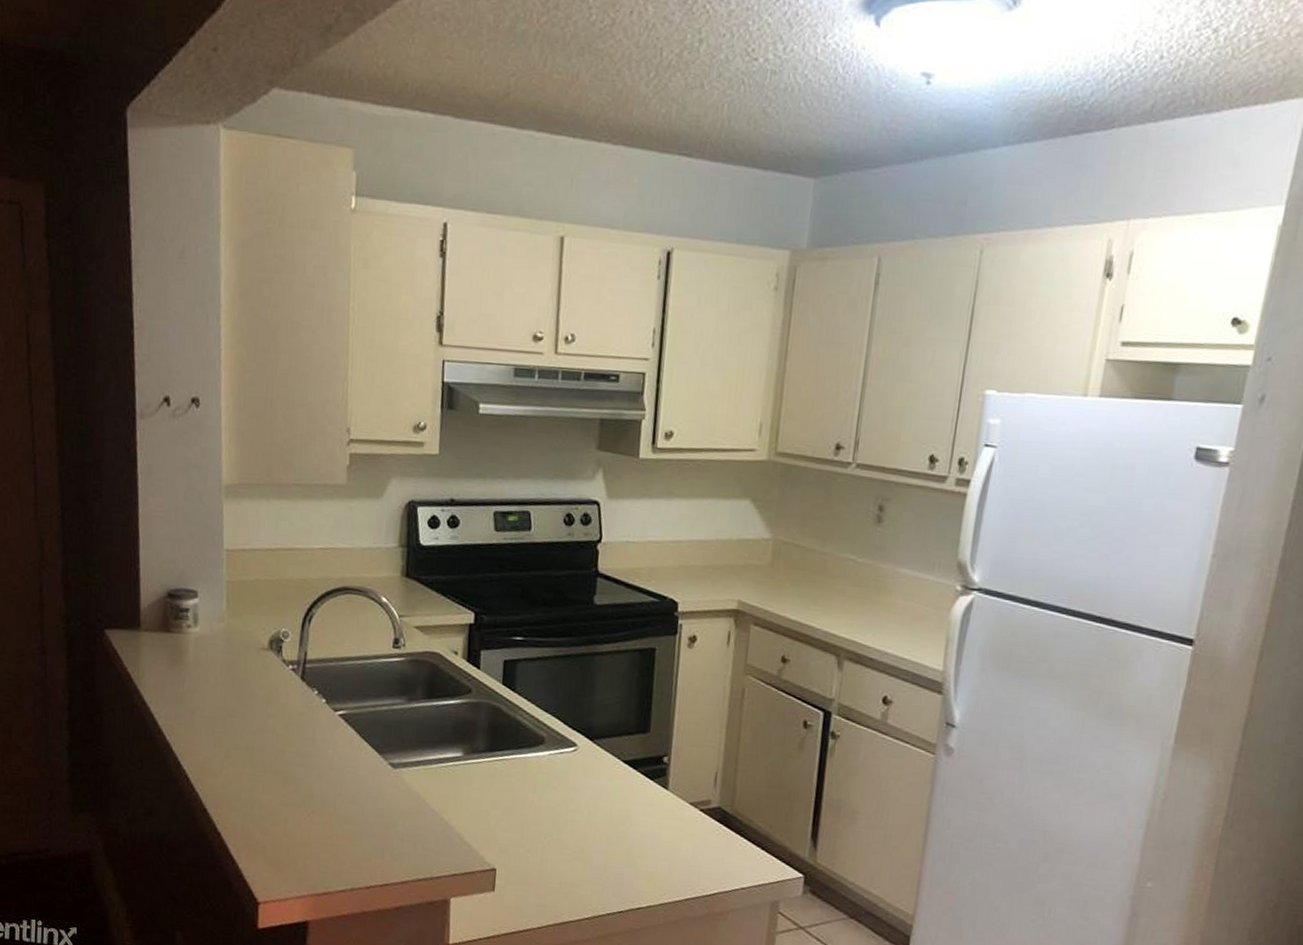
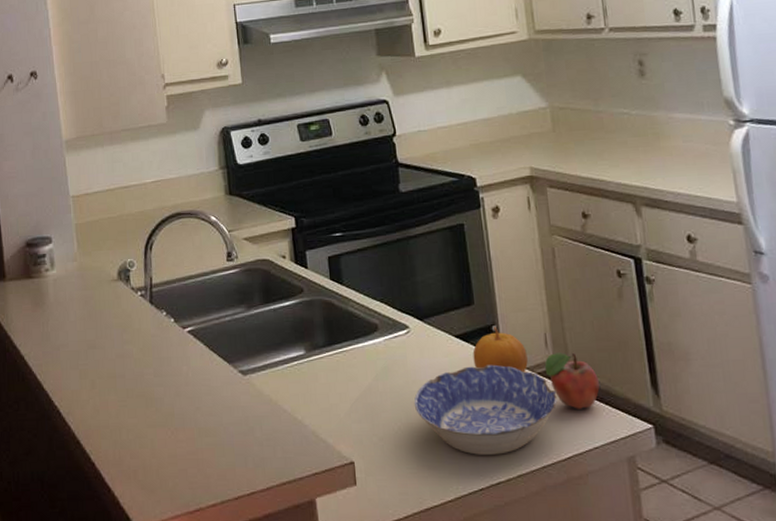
bowl: none [567,793,715,882] -> present [414,364,557,455]
fruit: none [637,758,694,807] -> present [472,327,528,373]
fruit: none [708,792,761,850] -> present [544,352,600,409]

